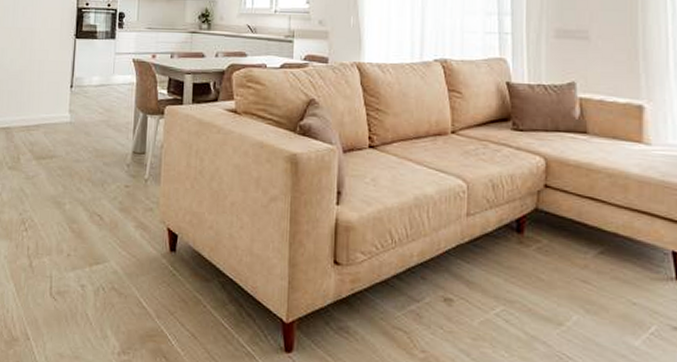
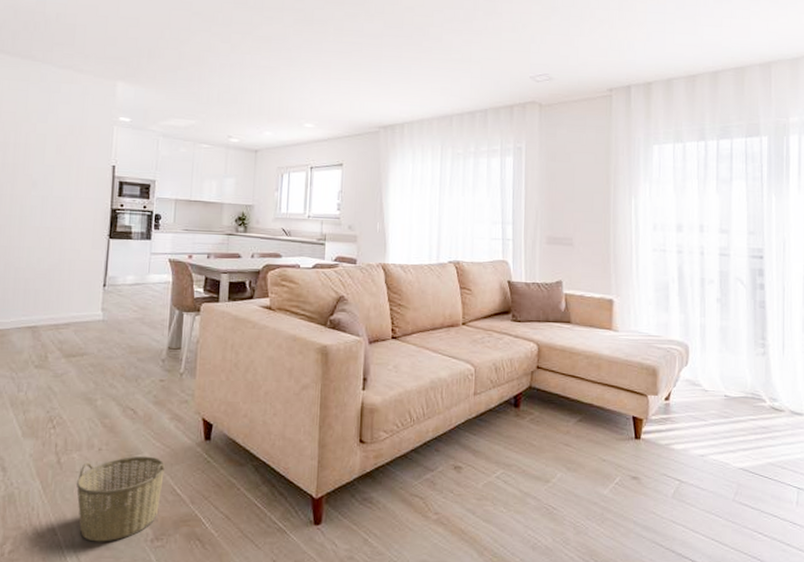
basket: none [46,263,131,352] -> present [76,455,165,542]

